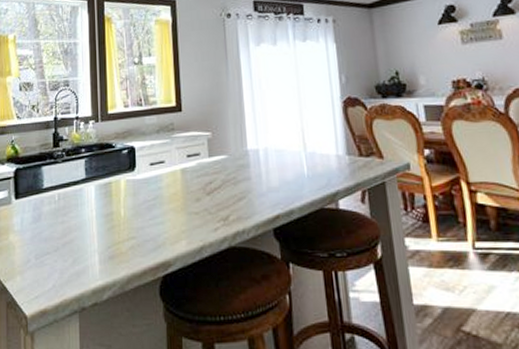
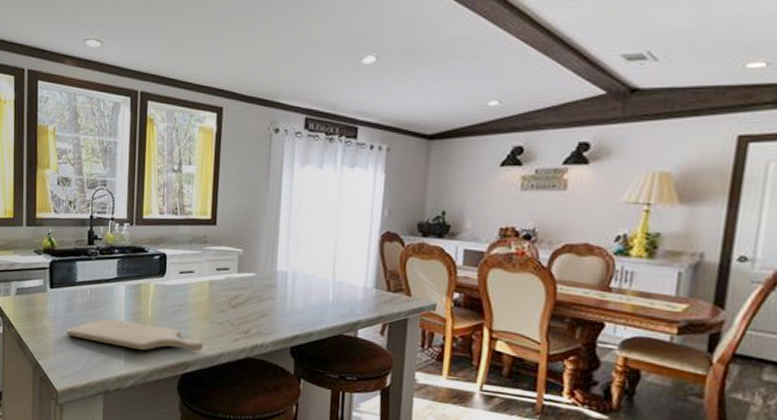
chopping board: none [34,223,183,254] -> present [66,318,203,352]

